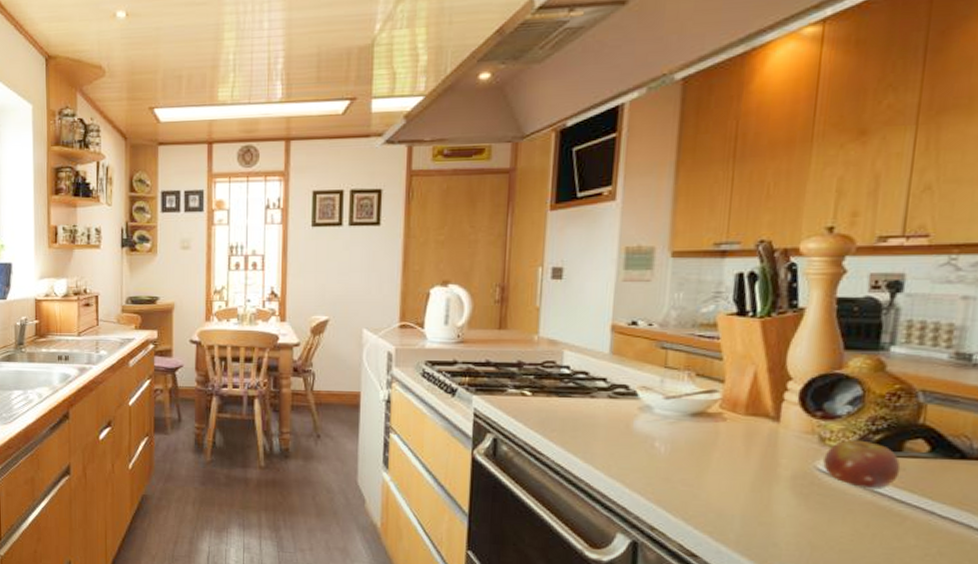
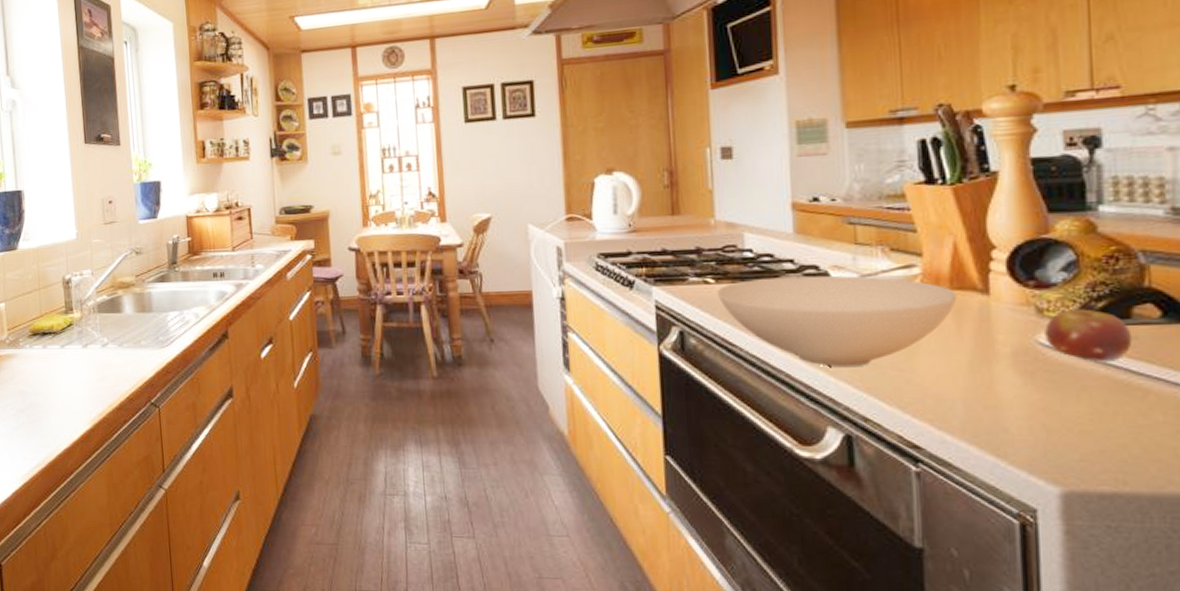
bowl: none [532,394,751,481] -> present [717,275,958,368]

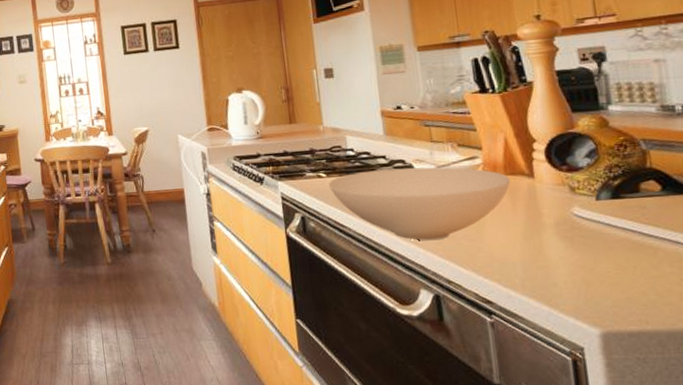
fruit: present [1045,309,1133,361] -> none [577,186,642,227]

